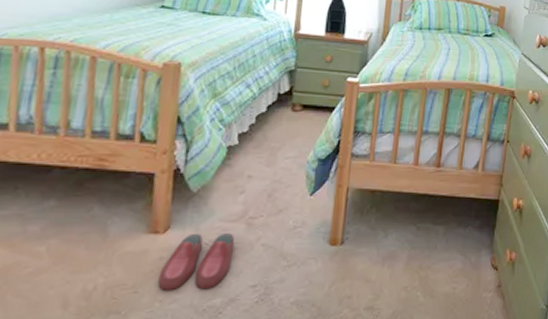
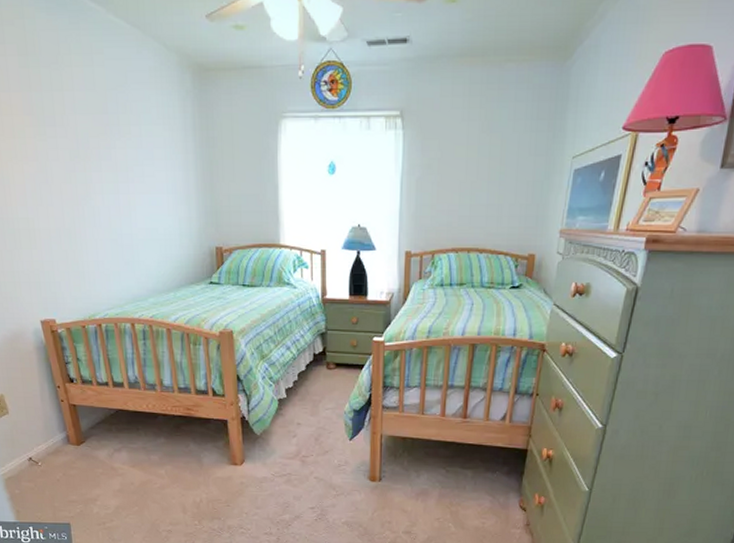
slippers: present [158,233,235,290] -> none [242,466,294,508]

